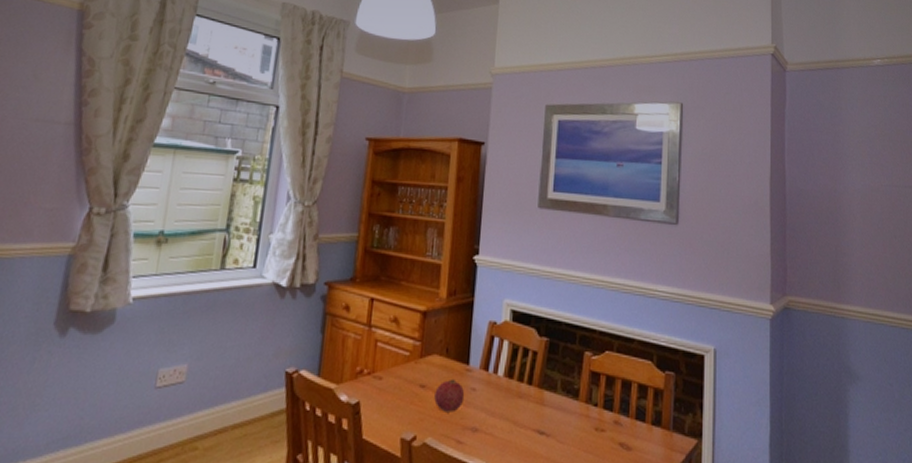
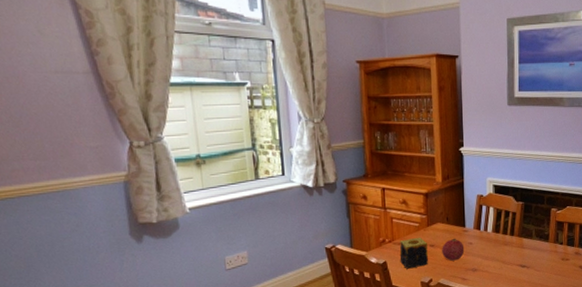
candle: none [377,371,417,417] -> present [399,237,428,269]

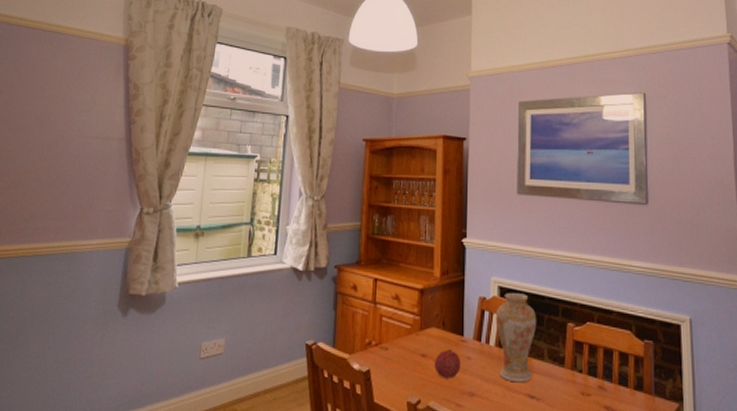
candle: present [399,237,428,269] -> none [385,342,418,383]
vase: none [492,188,527,257] -> present [495,292,537,383]

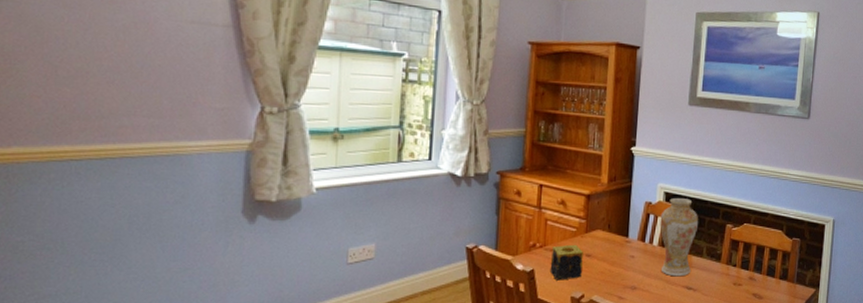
candle: none [385,342,418,383] -> present [549,244,583,281]
fruit: present [434,348,461,379] -> none [599,249,625,275]

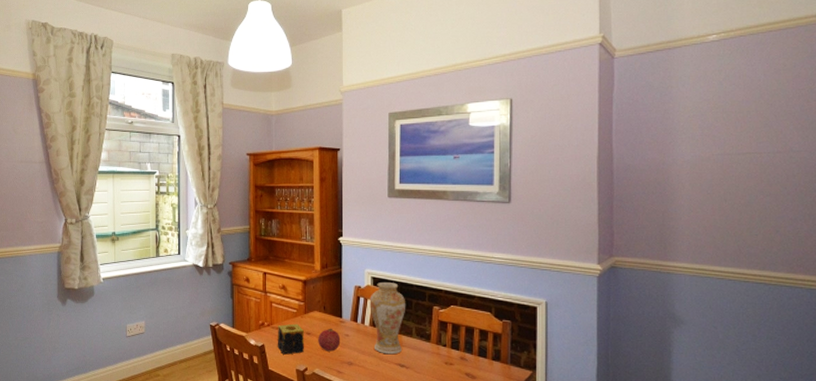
fruit: none [599,249,625,275] -> present [318,328,341,352]

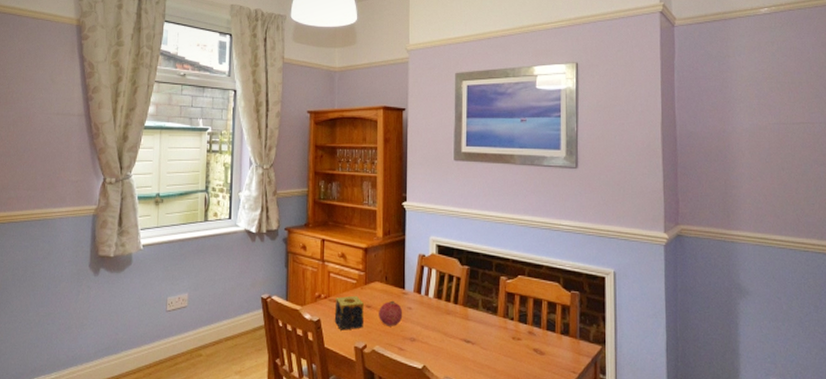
vase: present [370,281,406,355] -> none [434,249,472,329]

